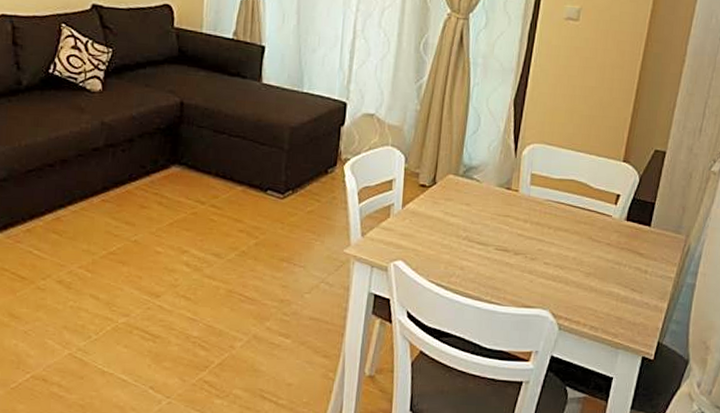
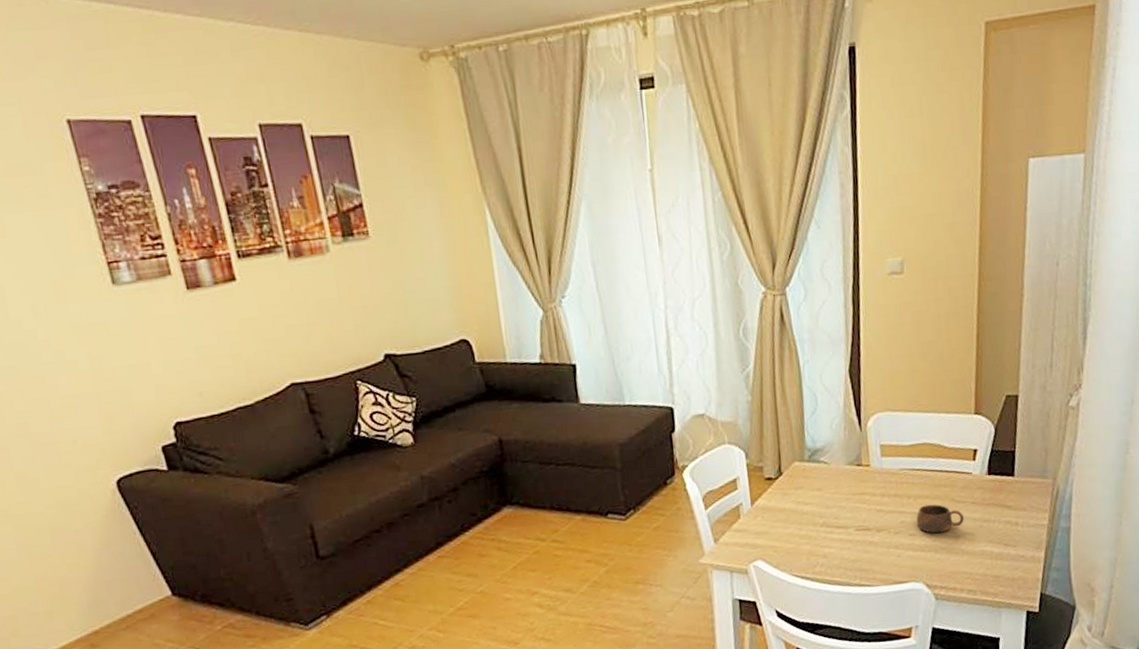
cup: none [552,238,598,267] -> present [916,504,964,534]

